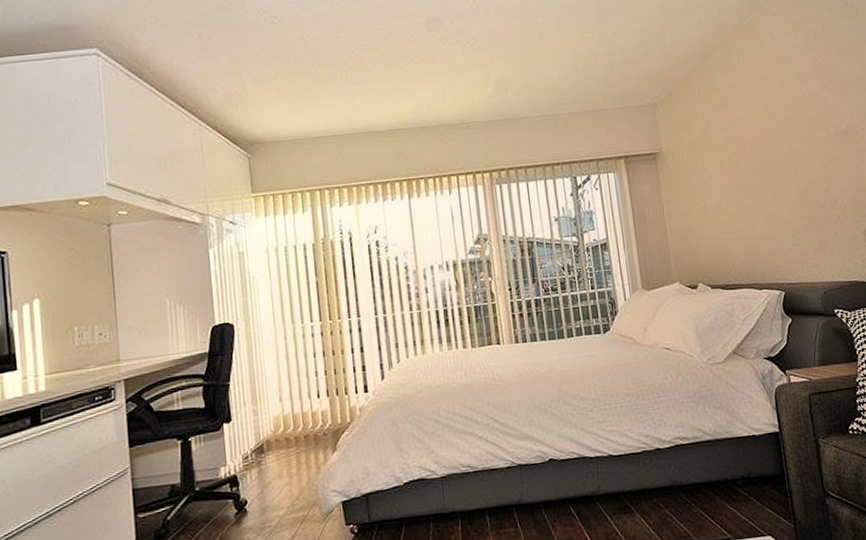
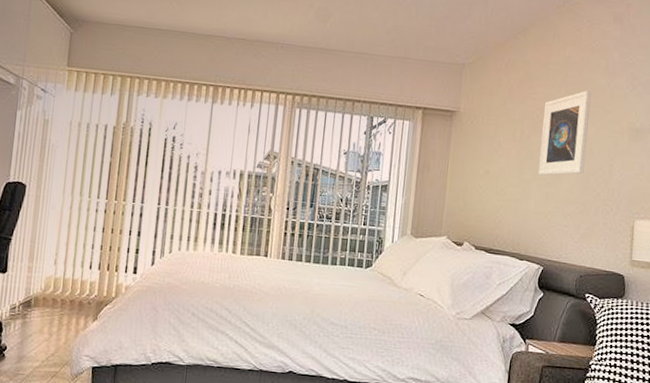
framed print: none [745,104,802,199] -> present [538,91,592,176]

